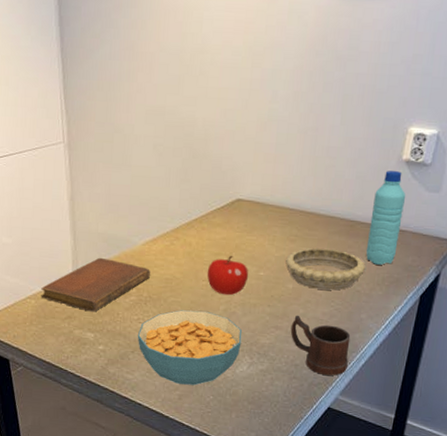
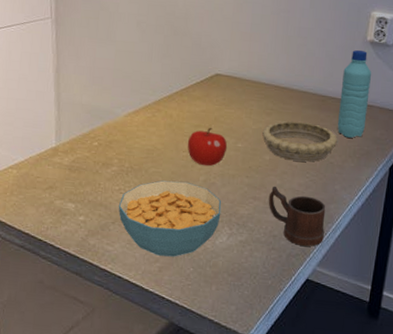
notebook: present [41,257,151,312] -> none [23,128,133,182]

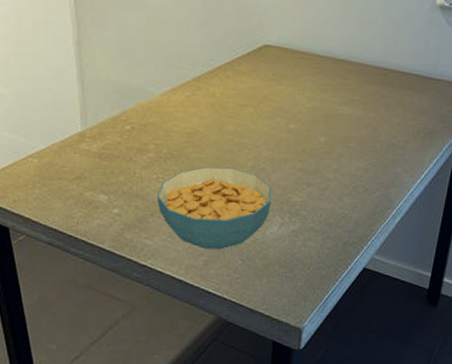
fruit: present [187,127,228,167] -> none [232,106,278,151]
decorative bowl: present [262,121,338,162] -> none [317,97,401,143]
mug: present [268,186,326,247] -> none [323,170,386,234]
water bottle: present [337,50,372,138] -> none [400,16,441,116]

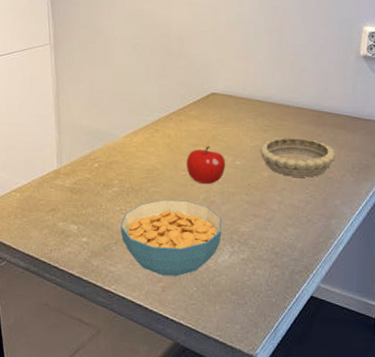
fruit: none [232,106,278,151] -> present [186,145,226,185]
decorative bowl: none [317,97,401,143] -> present [260,137,336,178]

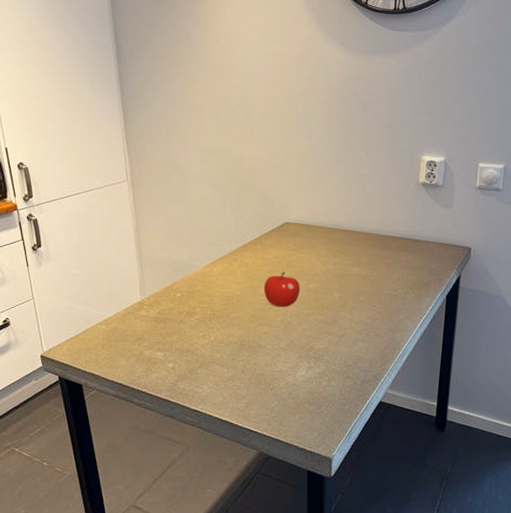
cereal bowl: present [120,200,222,277] -> none [204,323,299,393]
decorative bowl: present [260,137,336,178] -> none [331,260,400,296]

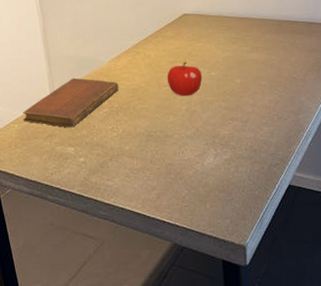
notebook: none [111,281,213,332] -> present [23,78,119,128]

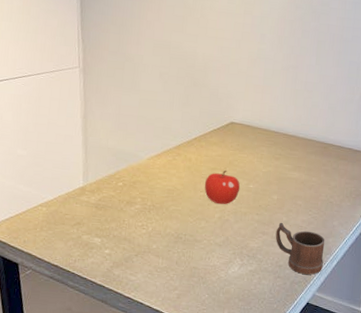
notebook: present [23,78,119,128] -> none [52,169,155,219]
mug: none [244,105,298,156] -> present [275,222,325,275]

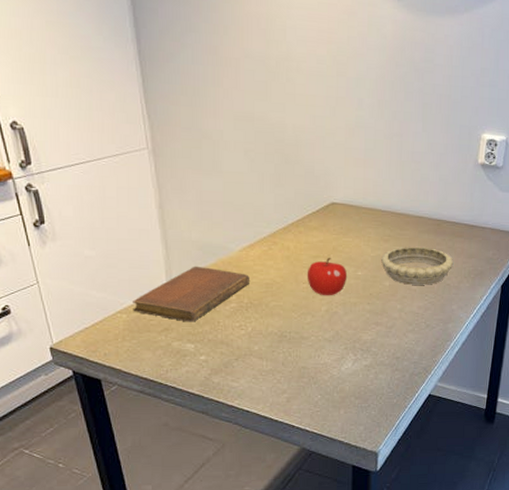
notebook: none [52,169,155,219] -> present [133,266,251,322]
decorative bowl: none [271,165,337,201] -> present [381,246,454,285]
mug: present [275,222,325,275] -> none [390,310,445,364]

